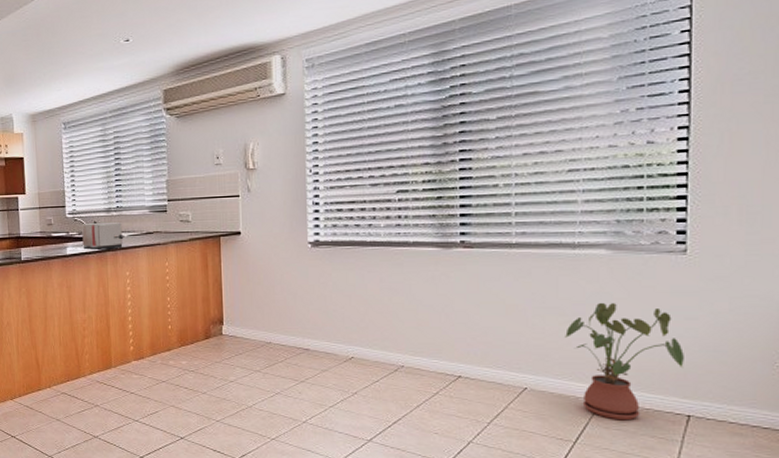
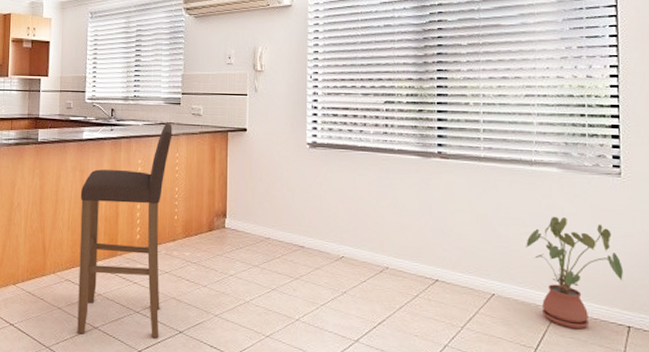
bar stool: none [69,231,161,445] -> present [77,122,173,339]
toaster: present [82,221,124,251] -> none [99,109,139,137]

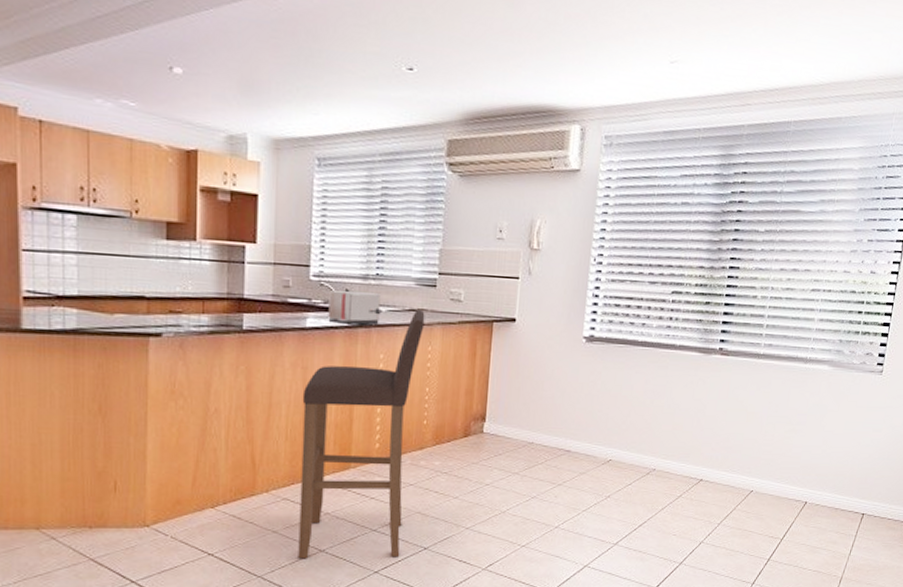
toaster: none [99,109,139,137] -> present [328,290,382,326]
house plant: present [526,216,623,330] -> none [788,413,868,519]

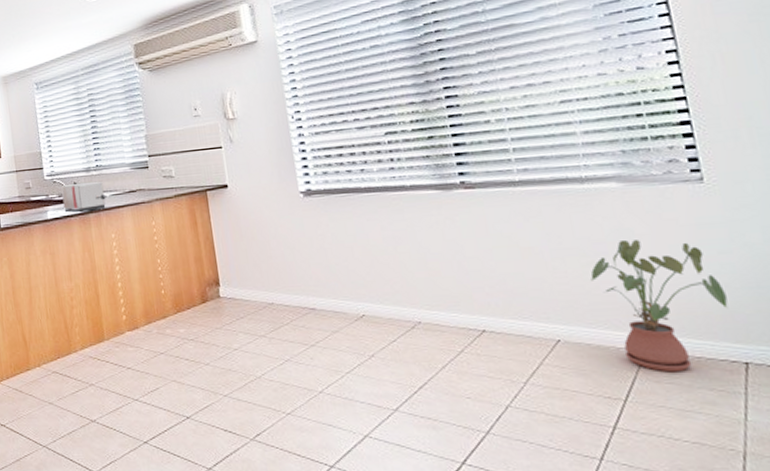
bar stool: present [298,309,425,559] -> none [54,189,165,429]
house plant: none [788,413,868,519] -> present [590,239,729,372]

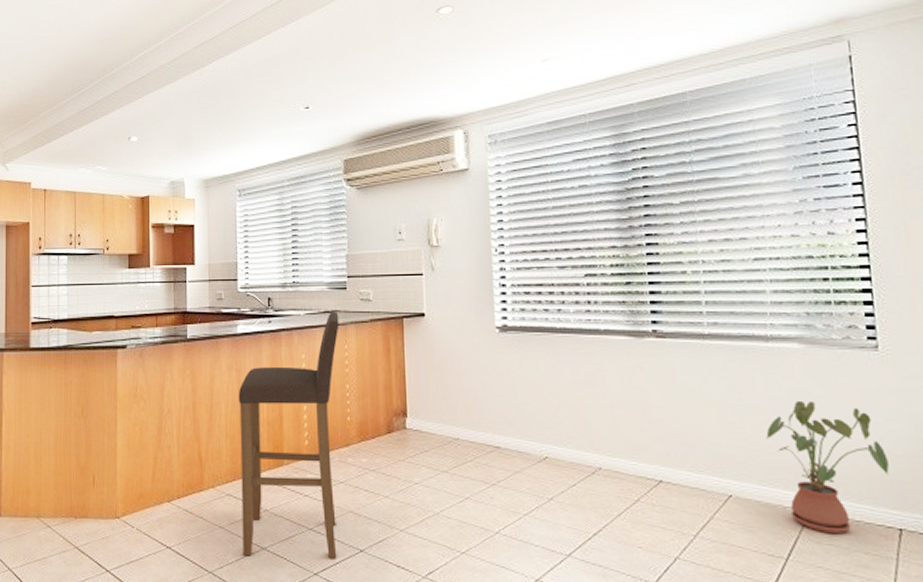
bar stool: none [54,189,165,429] -> present [238,310,339,559]
toaster: present [61,181,106,213] -> none [254,298,300,330]

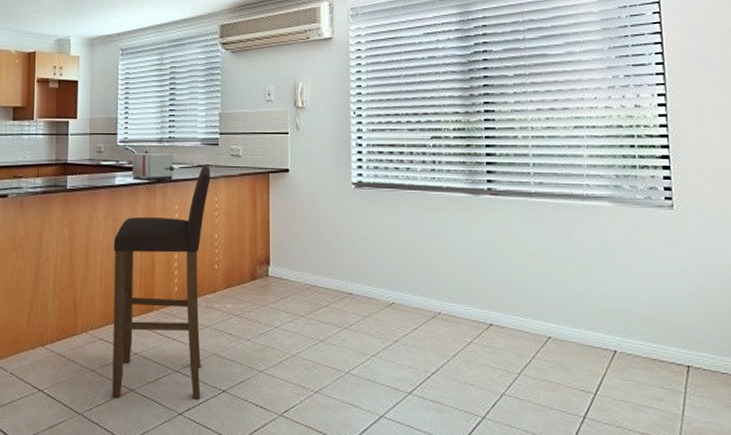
toaster: none [254,298,300,330] -> present [132,152,174,182]
house plant: present [766,400,889,535] -> none [580,252,680,371]

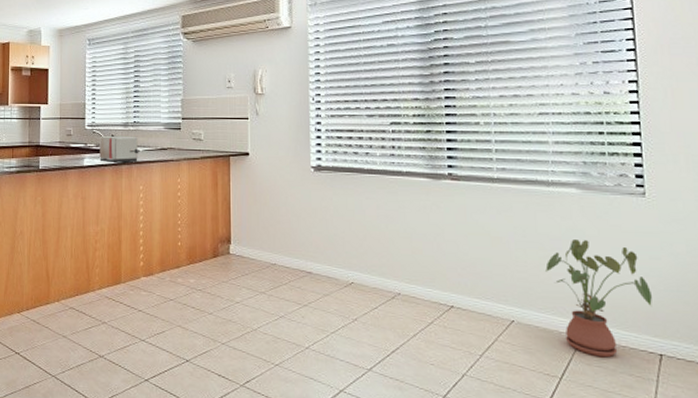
bar stool: present [112,164,211,400] -> none [82,148,174,368]
house plant: none [580,252,680,371] -> present [545,238,652,358]

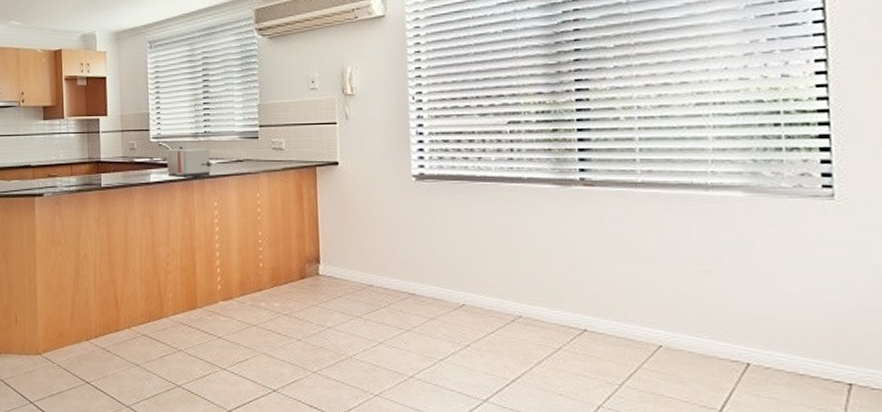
house plant: present [545,238,652,358] -> none [702,250,840,388]

